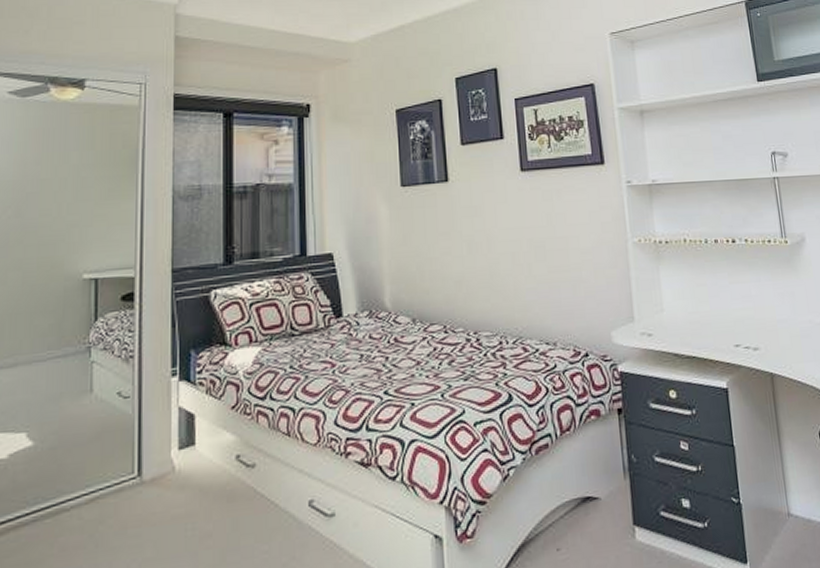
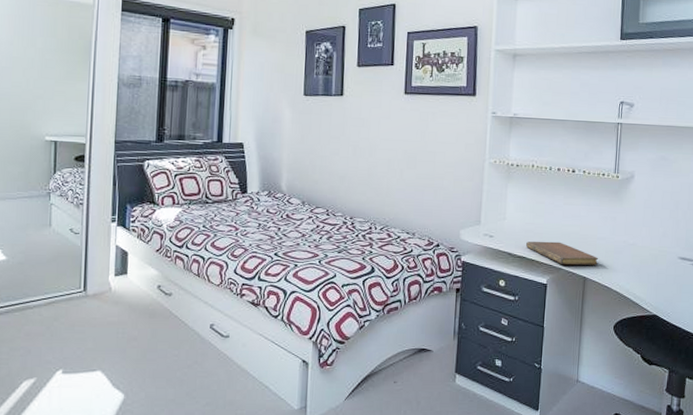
notebook: none [693,331,784,361] -> present [526,241,598,265]

